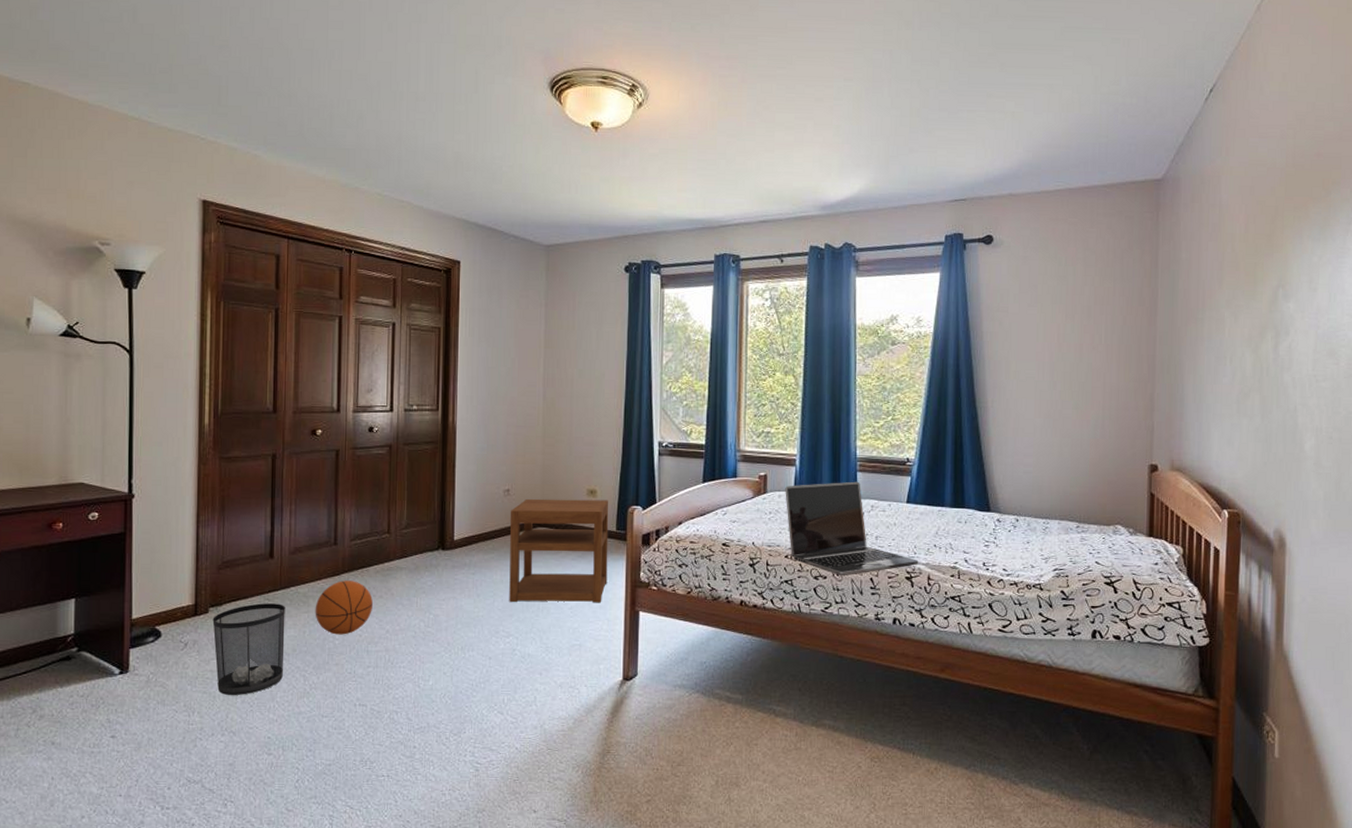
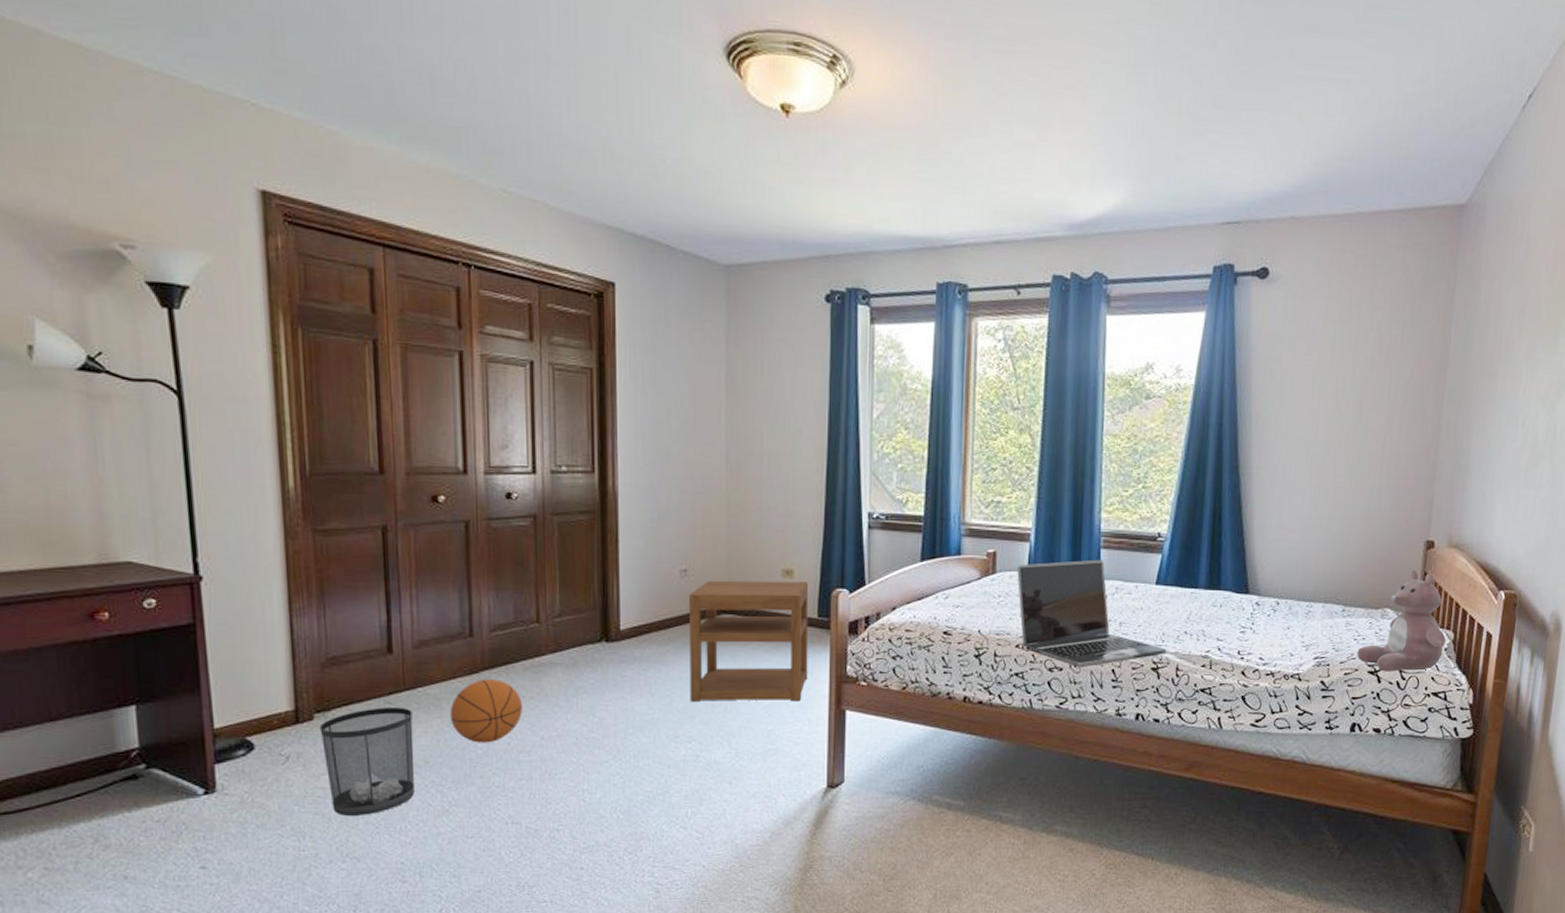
stuffed animal: none [1093,490,1176,583] -> present [1357,569,1446,672]

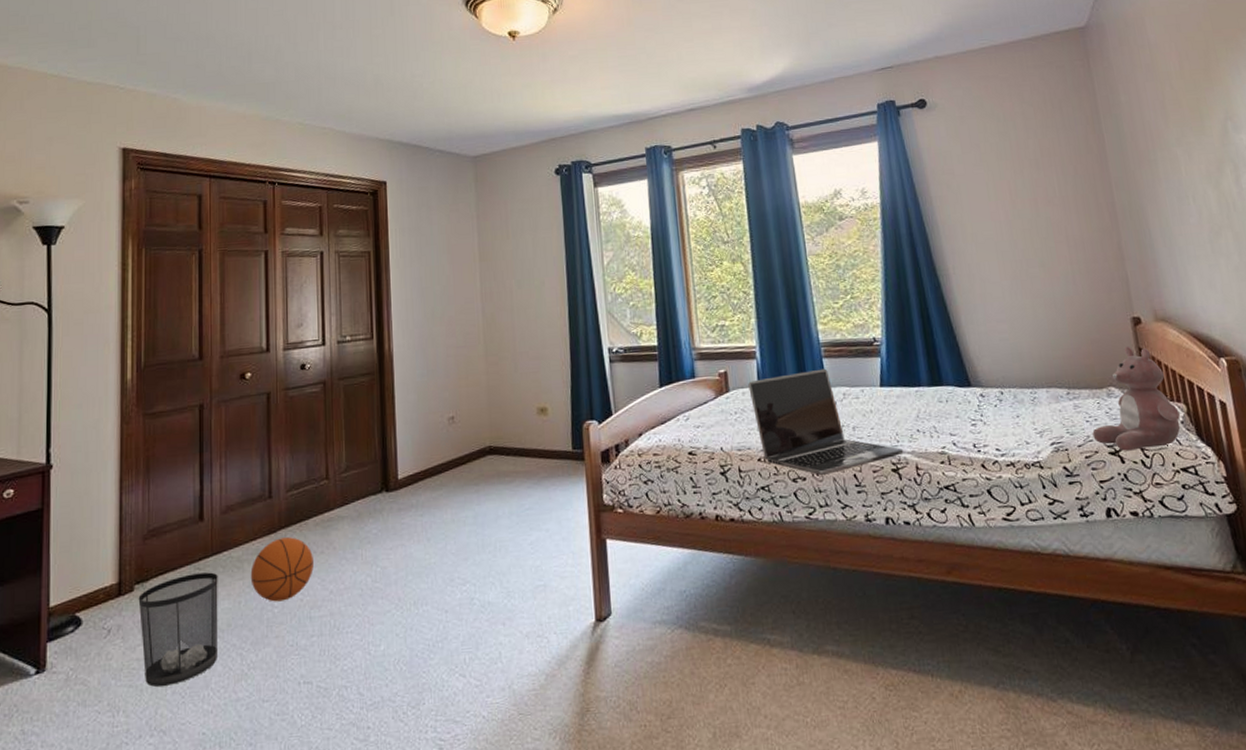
nightstand: present [689,580,809,702] -> none [457,417,568,543]

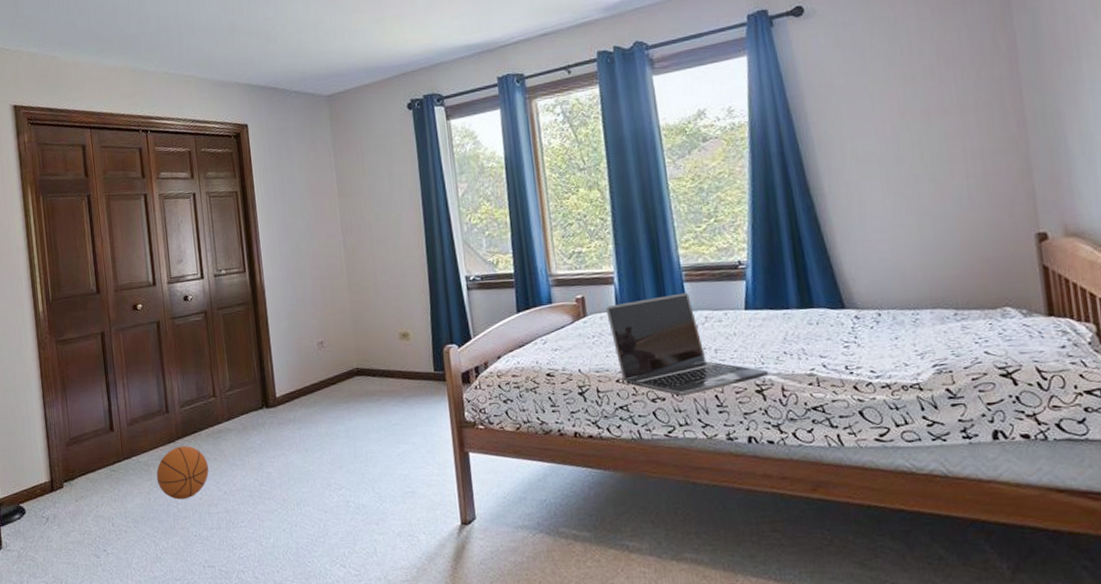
waste bin: present [138,572,218,687] -> none [67,474,136,564]
stuffed animal: present [1092,346,1181,451] -> none [982,263,1088,373]

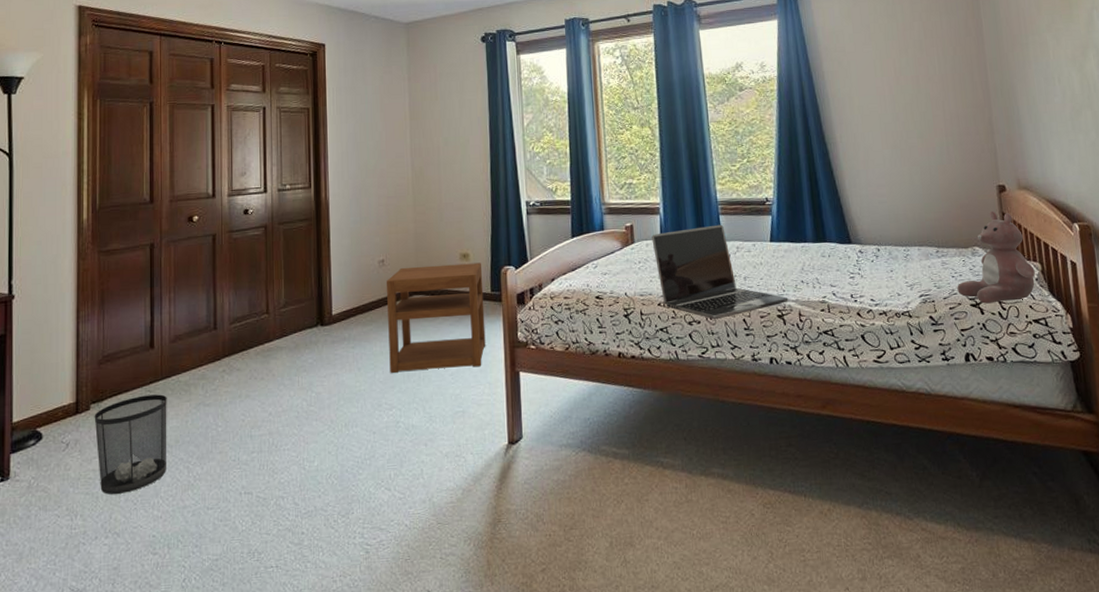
waste bin: none [67,474,136,564] -> present [94,394,167,494]
basketball: present [156,446,209,500] -> none [197,364,254,422]
nightstand: none [327,341,432,454] -> present [387,262,486,373]
stuffed animal: none [982,263,1088,373] -> present [957,210,1035,304]

